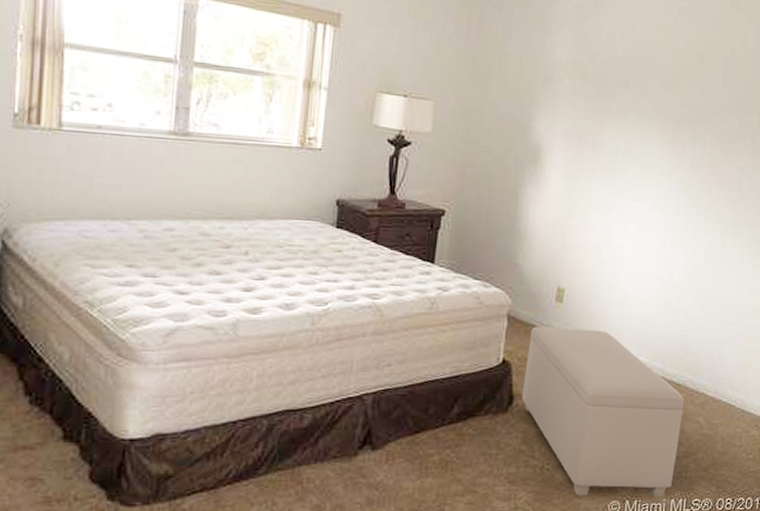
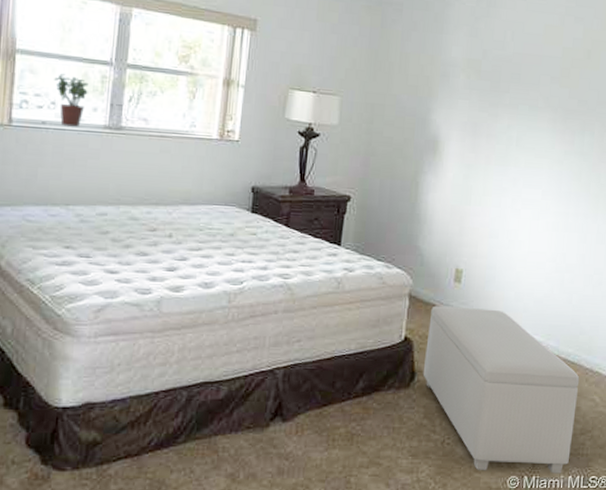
potted plant: none [110,72,150,133] -> present [54,74,89,127]

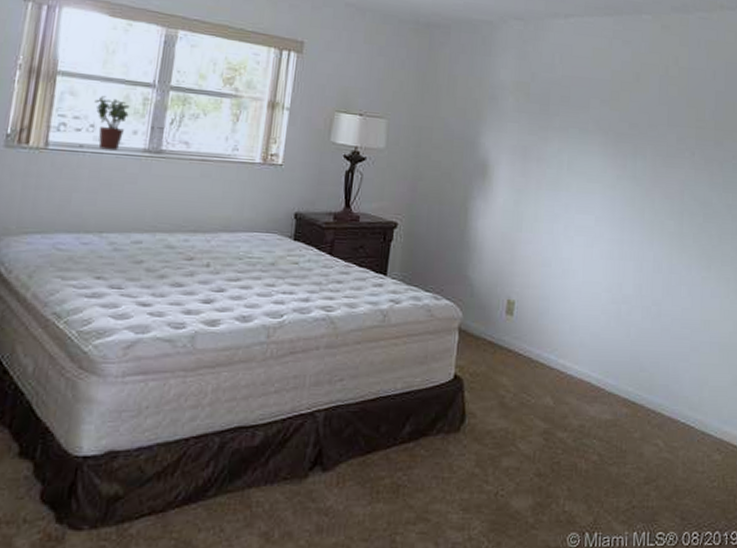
ottoman: present [422,306,580,474] -> none [474,340,641,530]

